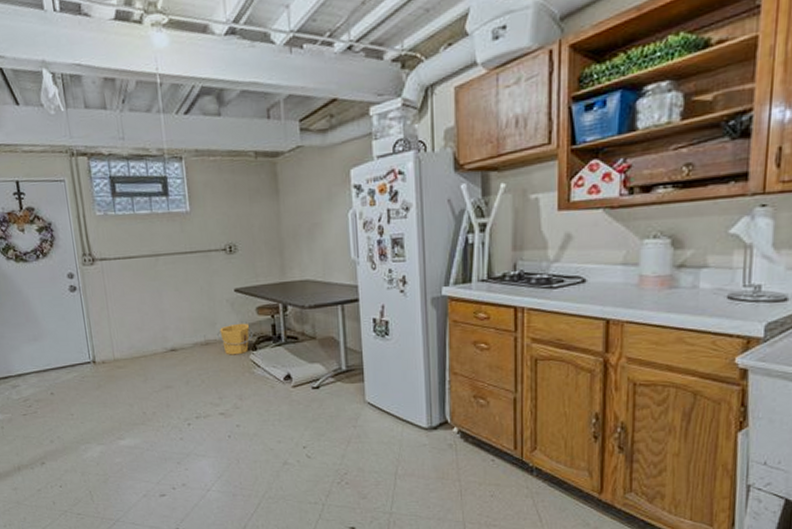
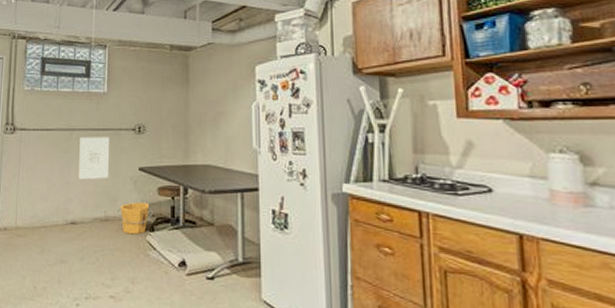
wall art: none [167,260,204,307] -> present [78,137,110,180]

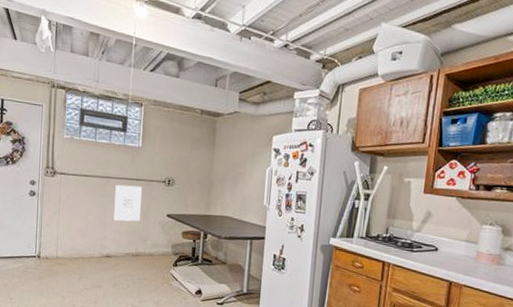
bucket: present [118,202,153,235] -> none [147,242,177,268]

